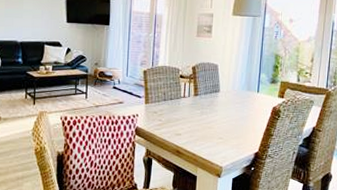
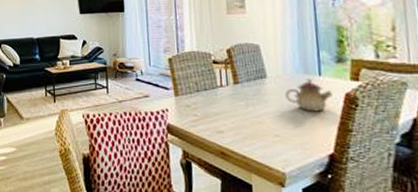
teapot: none [231,94,264,120] -> present [285,78,333,112]

